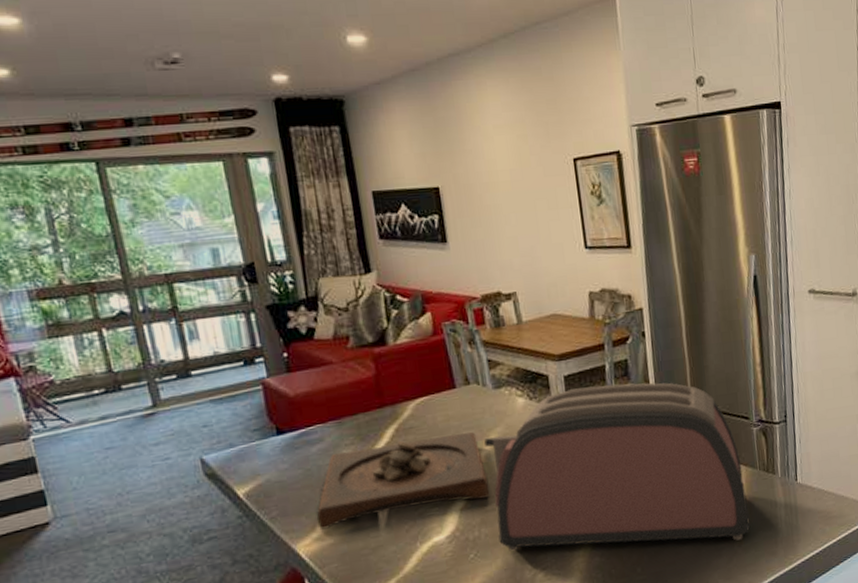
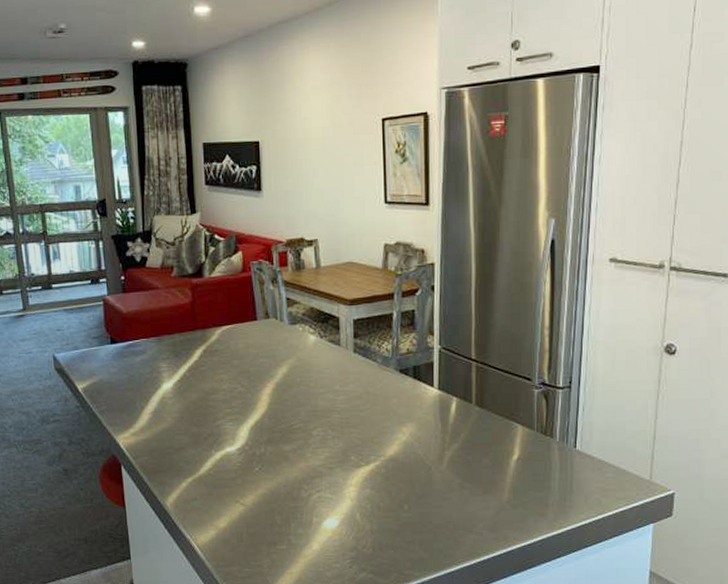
wooden tray: present [316,431,489,530] -> none [135,360,277,427]
toaster: present [483,382,751,552] -> none [276,332,522,496]

